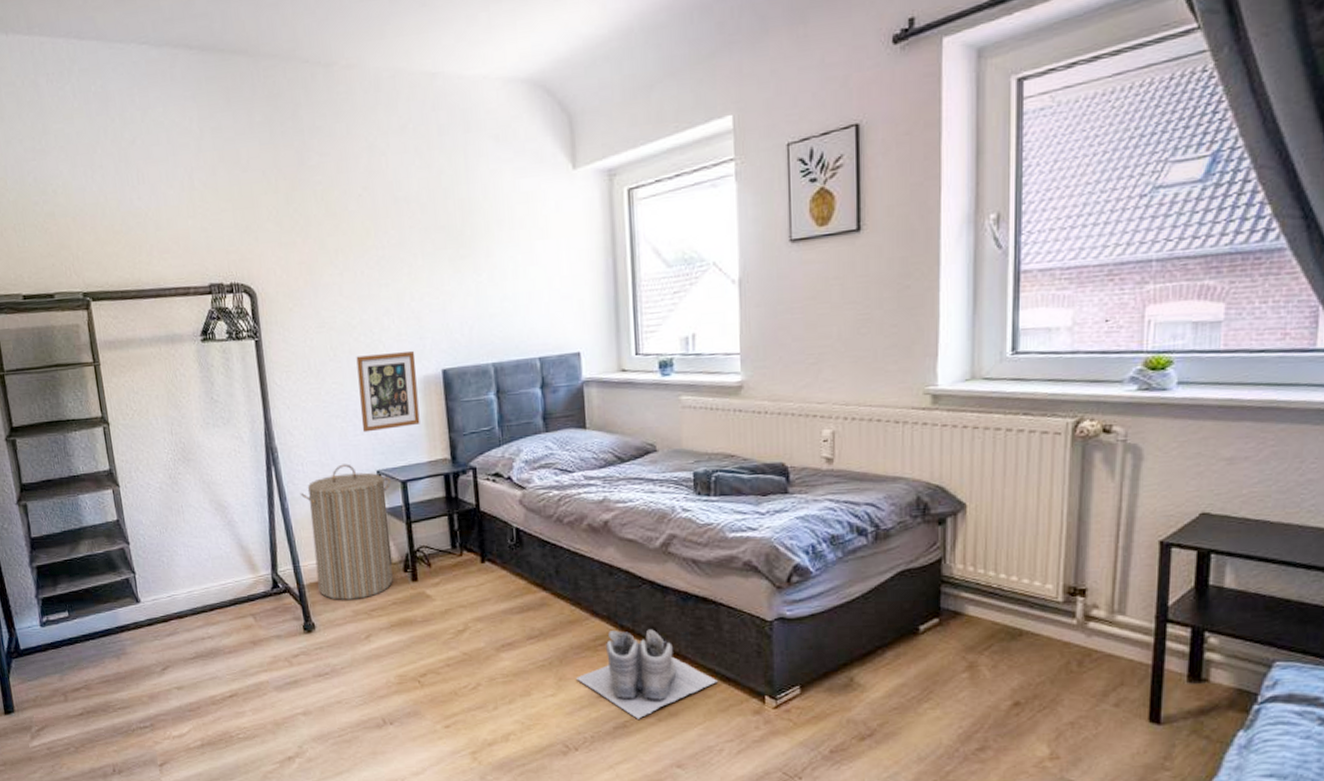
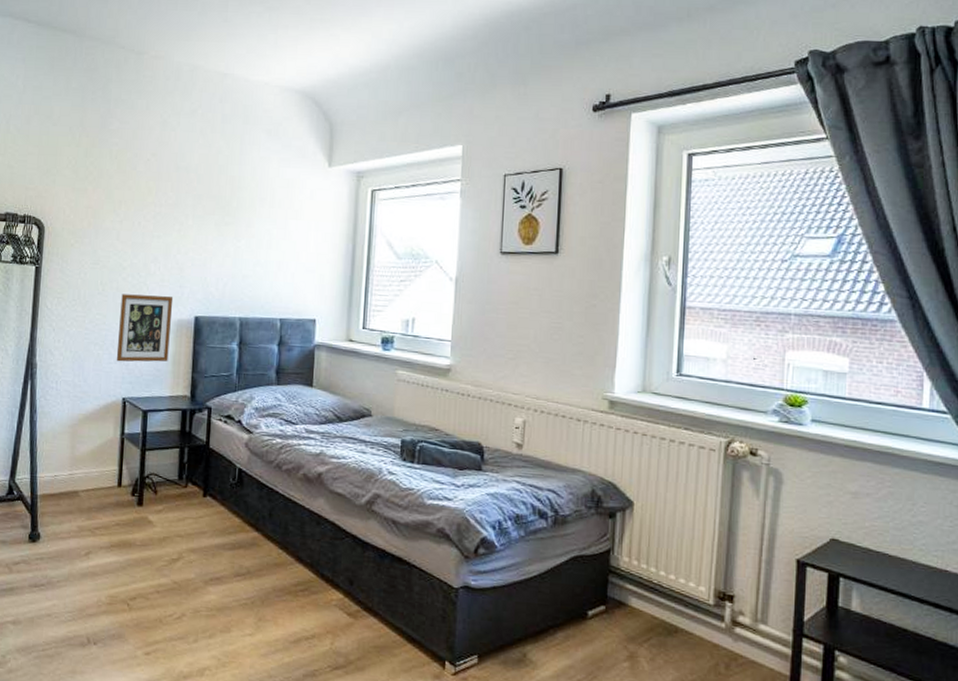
laundry hamper: present [299,463,393,600] -> none [49,387,134,516]
boots: present [575,629,718,719] -> none [273,578,404,670]

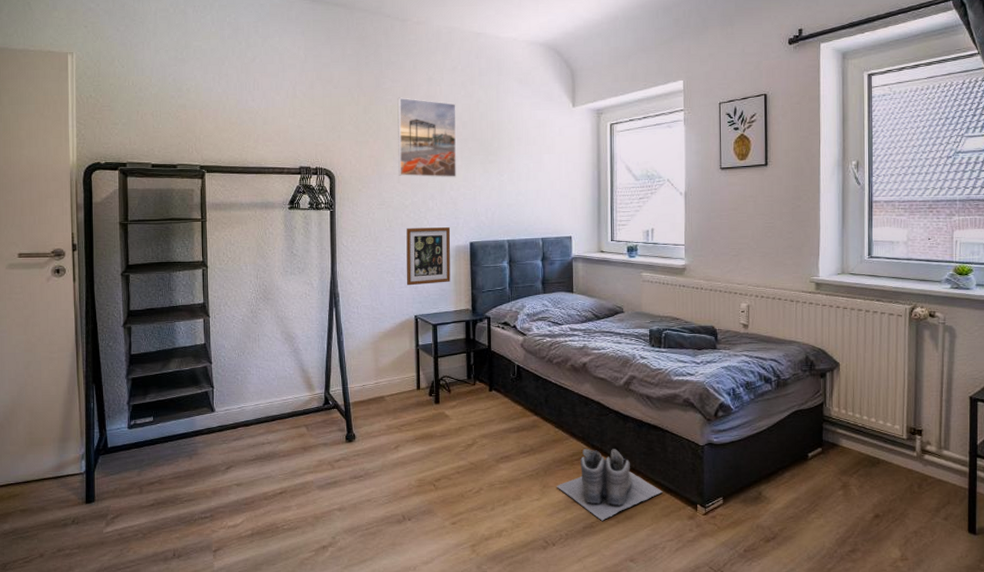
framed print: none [118,141,192,240] -> present [397,97,457,178]
boots: none [273,578,404,670] -> present [556,449,663,521]

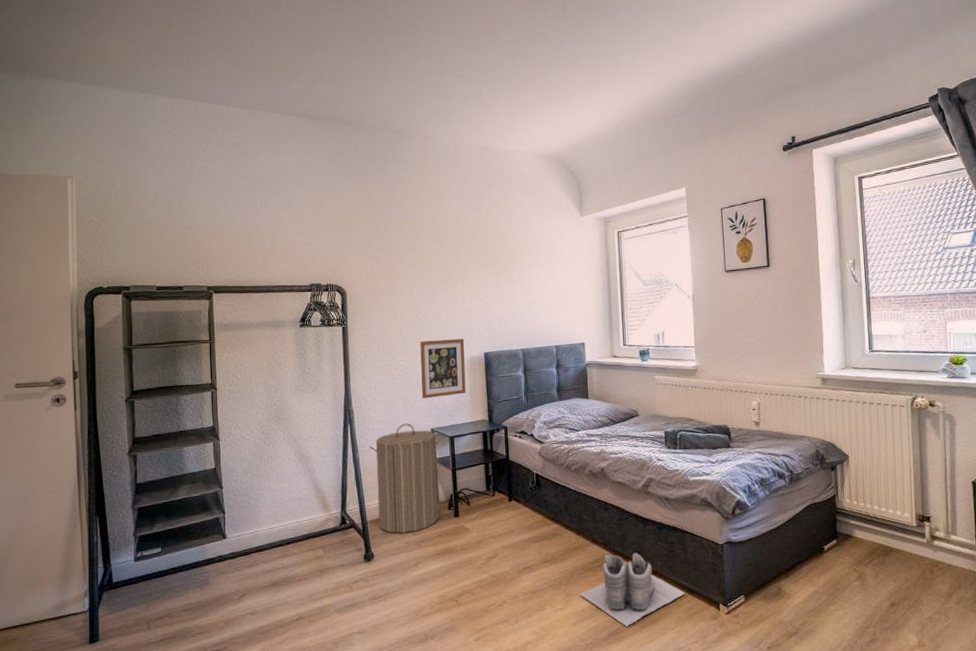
laundry hamper: none [353,309,425,416] -> present [369,423,442,534]
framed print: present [397,97,457,178] -> none [407,212,468,290]

